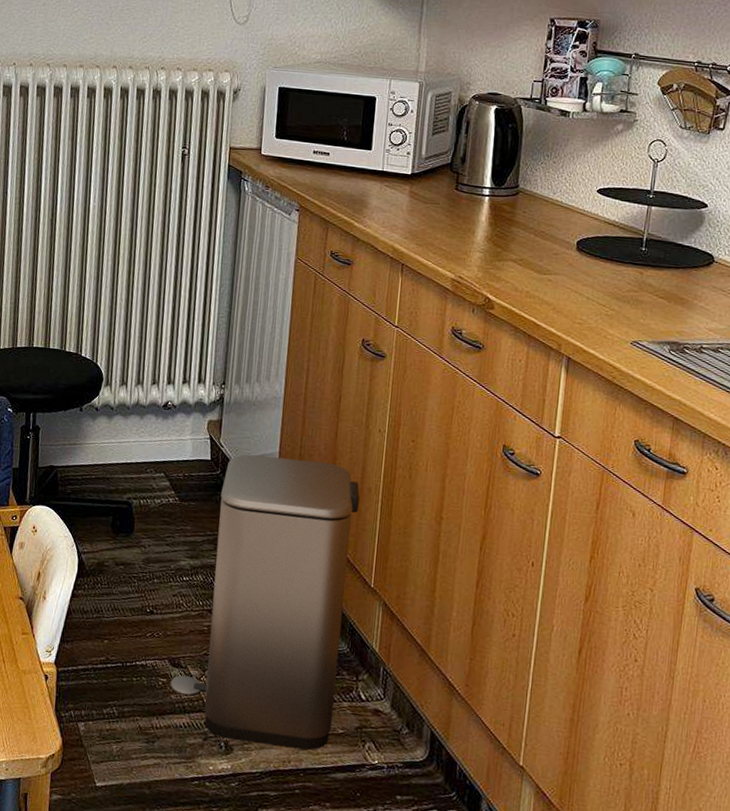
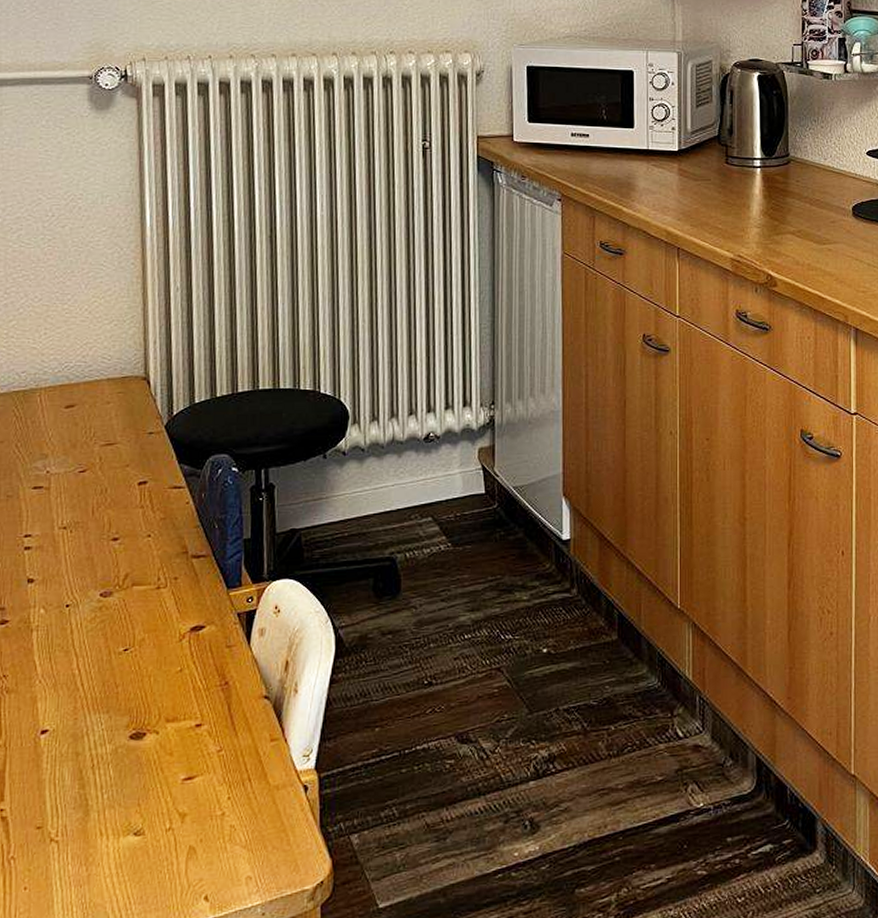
pedal bin: present [170,454,360,750] -> none [459,477,656,815]

